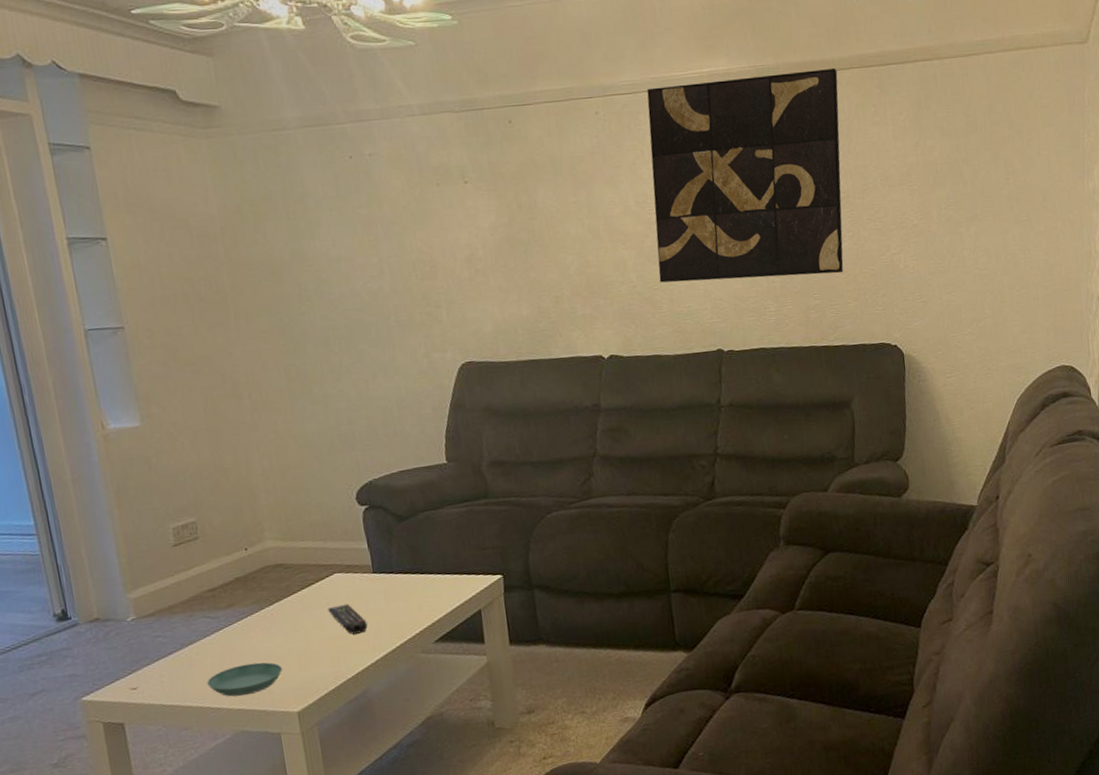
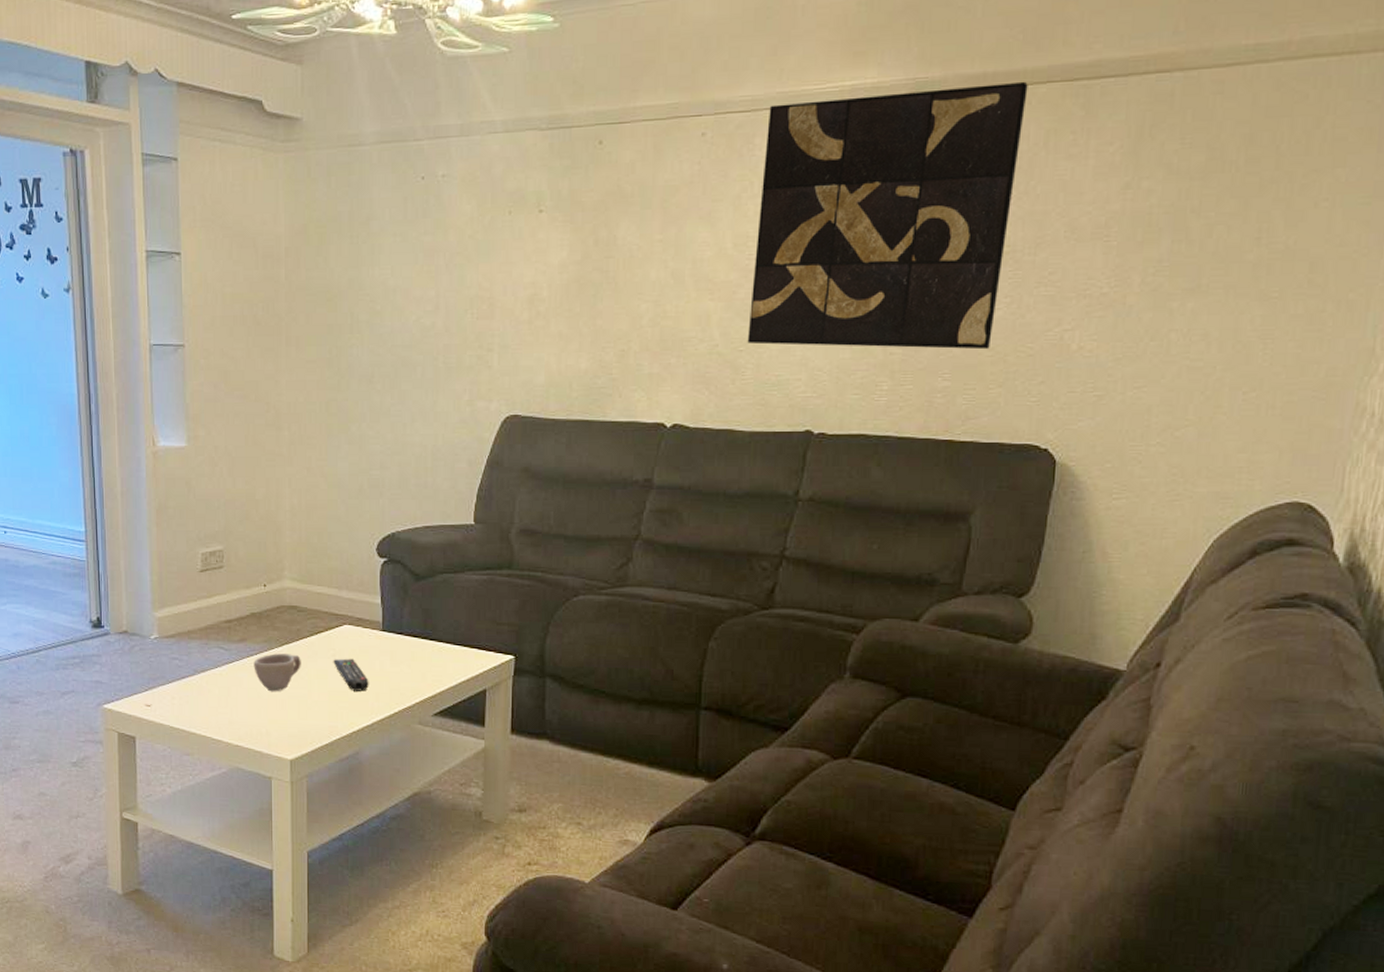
saucer: present [207,662,283,697] -> none [212,701,283,732]
cup: none [245,610,296,651] -> present [253,653,301,692]

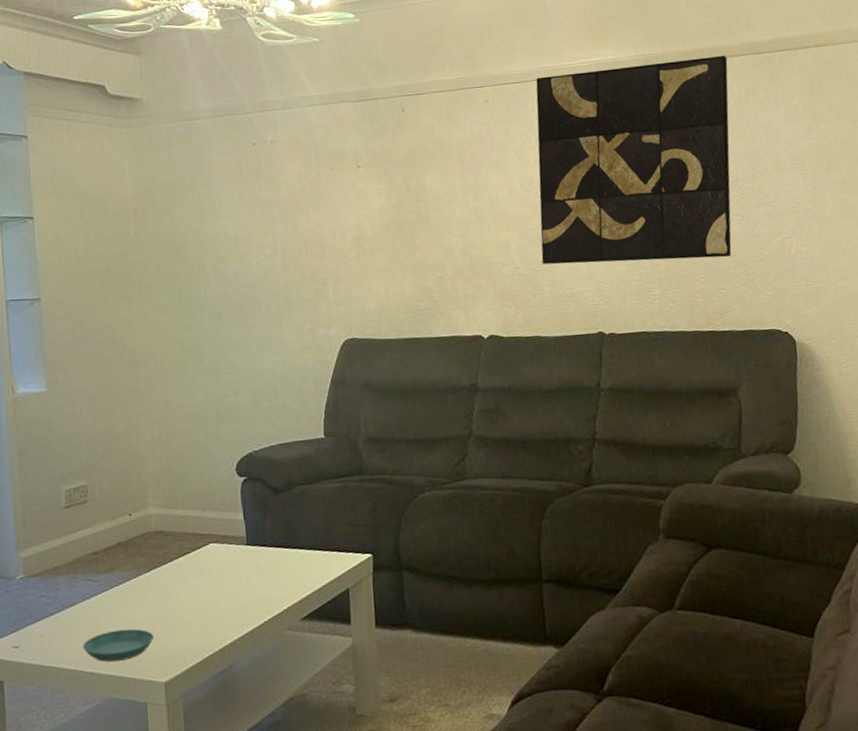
saucer: none [212,701,283,732] -> present [83,628,154,662]
cup: present [253,653,301,692] -> none [122,577,170,618]
remote control: present [333,658,369,692] -> none [201,575,238,606]

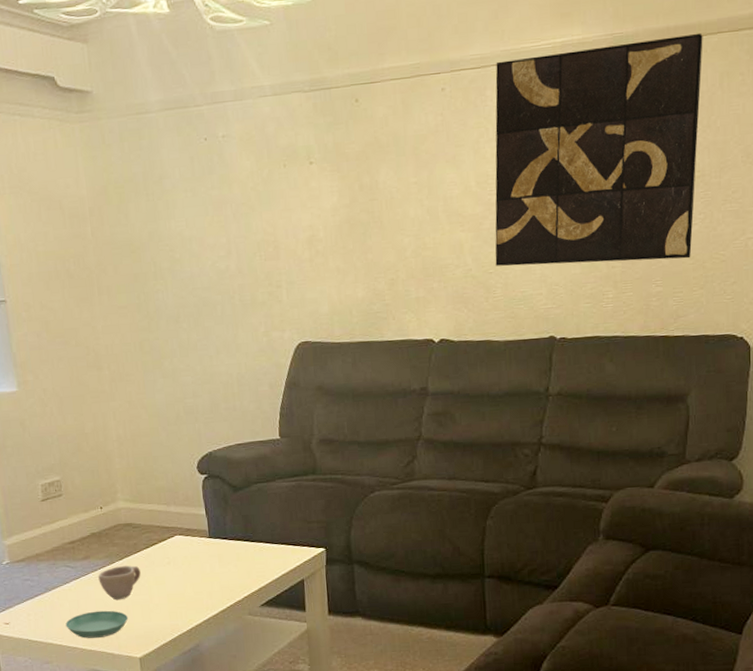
cup: none [122,577,170,618] -> present [98,565,141,601]

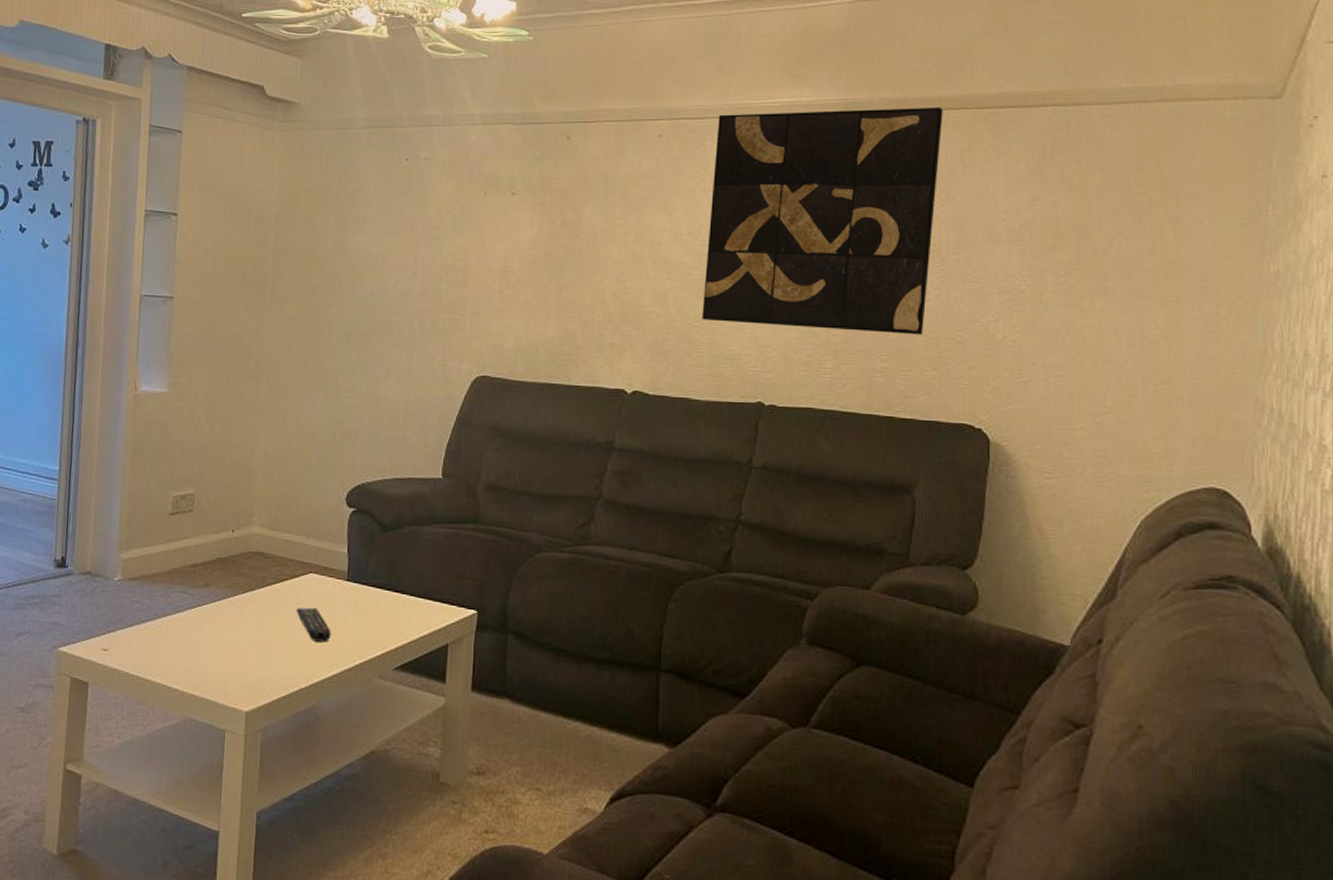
saucer: present [65,610,129,638] -> none [169,648,242,682]
cup: present [98,565,141,601] -> none [215,600,264,640]
remote control: none [168,564,202,593] -> present [296,607,331,642]

